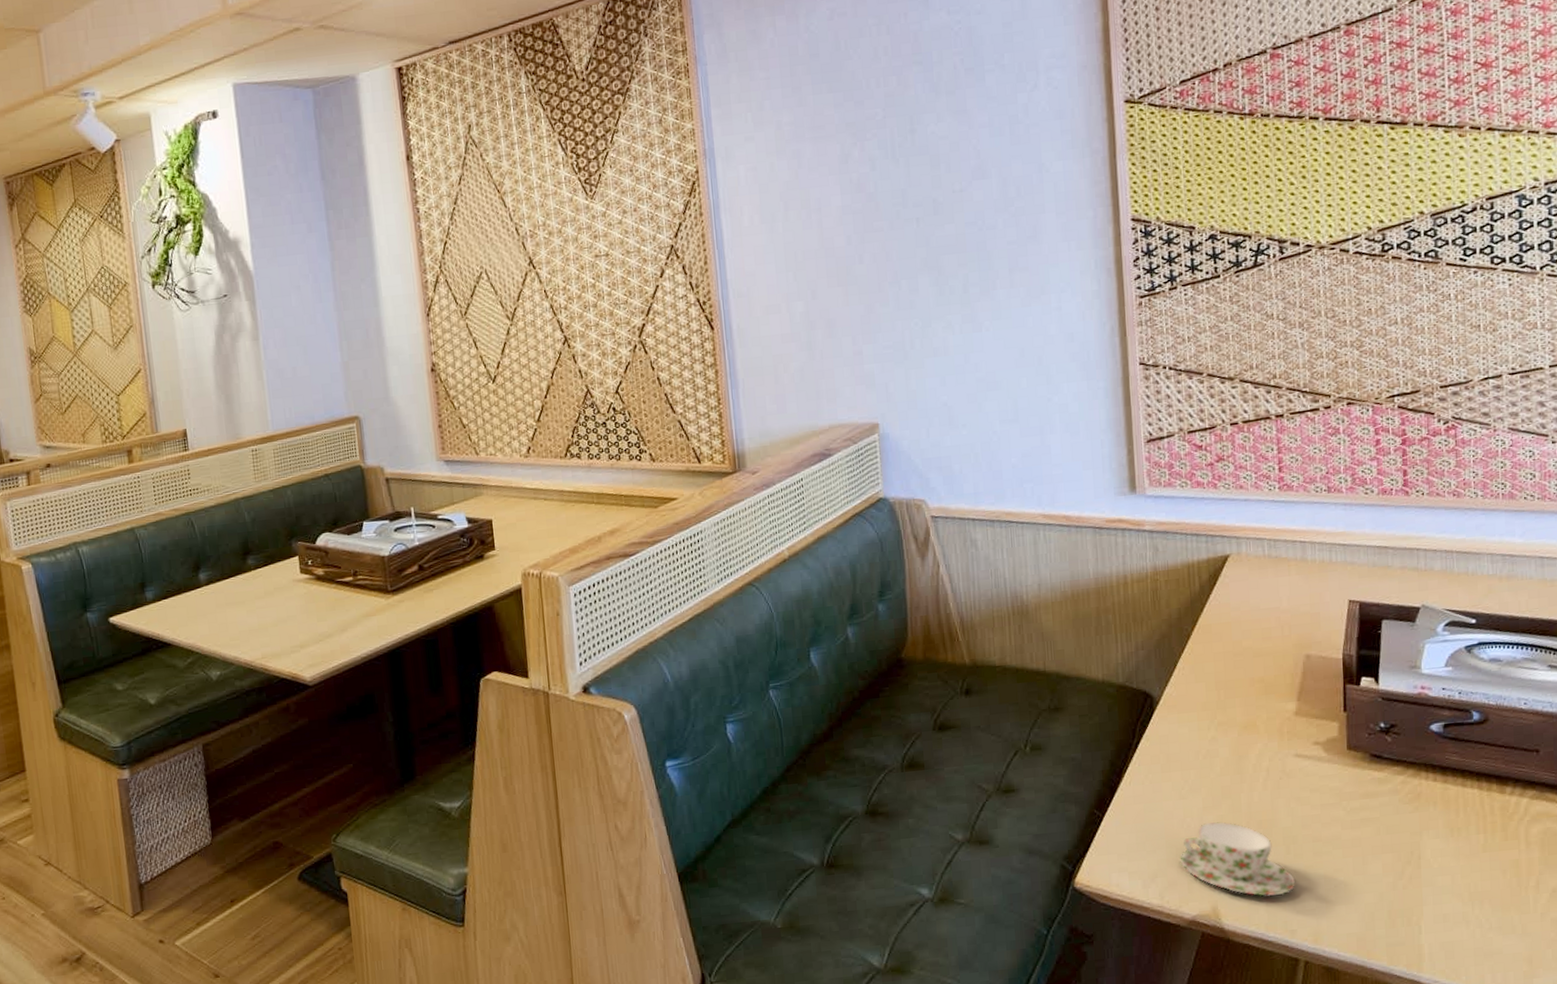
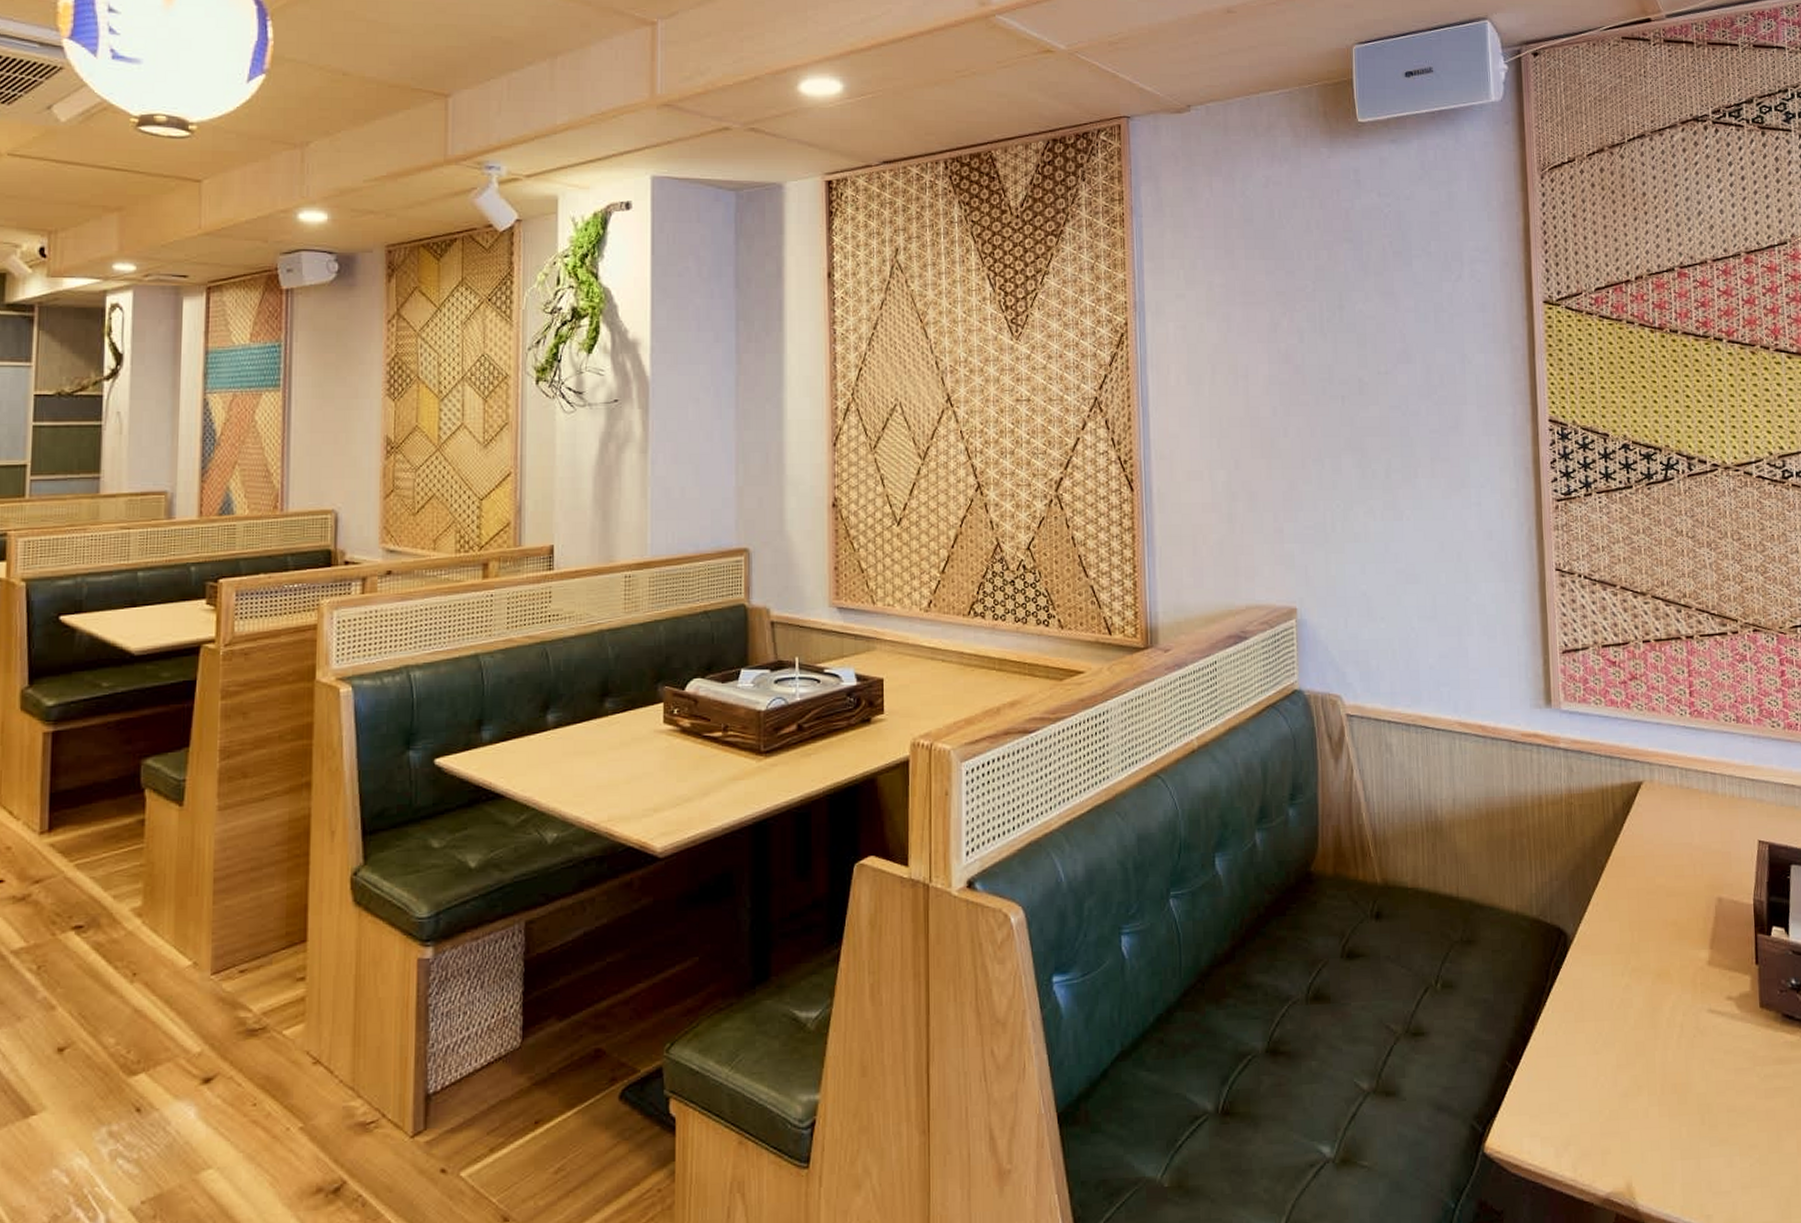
teacup: present [1180,822,1295,897] -> none [1593,1083,1710,1174]

